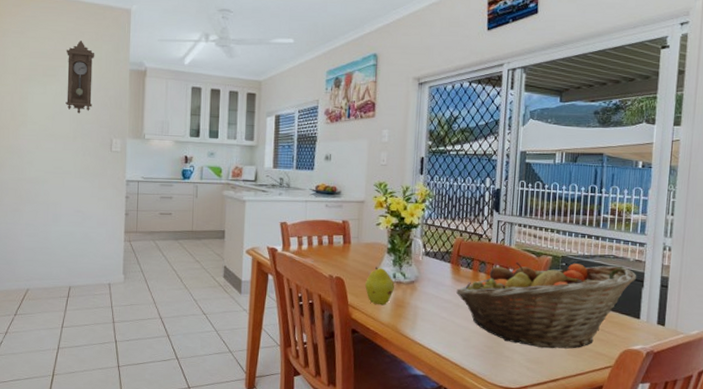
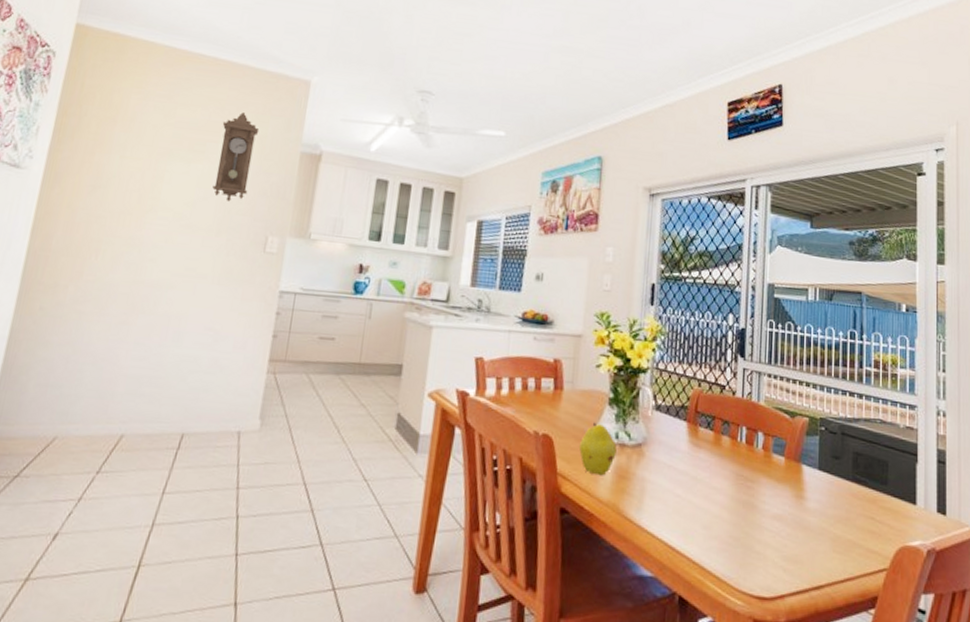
fruit basket: present [456,261,637,349] -> none [694,423,909,544]

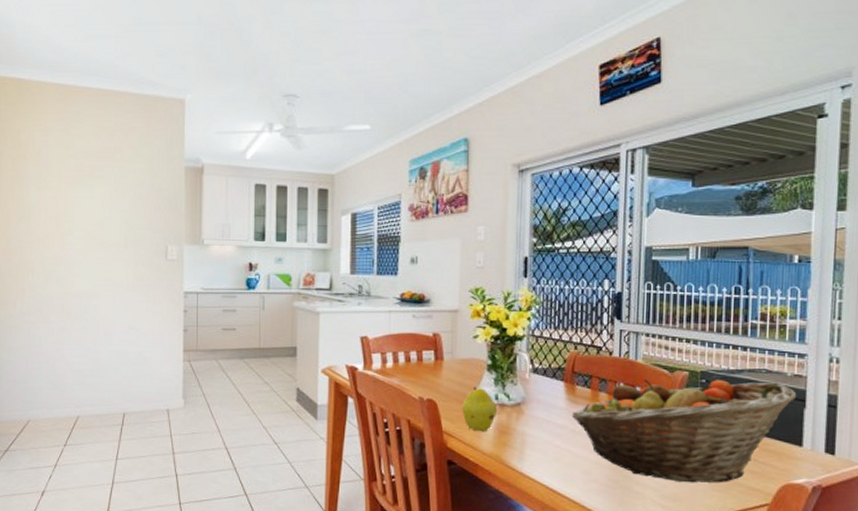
pendulum clock: present [212,112,260,202] -> none [114,137,147,218]
fruit basket: none [694,423,909,544] -> present [572,378,797,483]

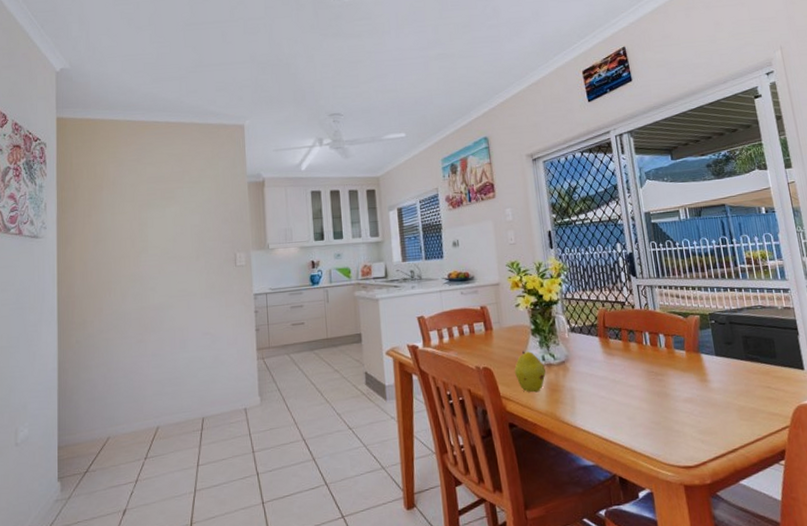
fruit basket: present [572,378,797,483] -> none [610,315,790,417]

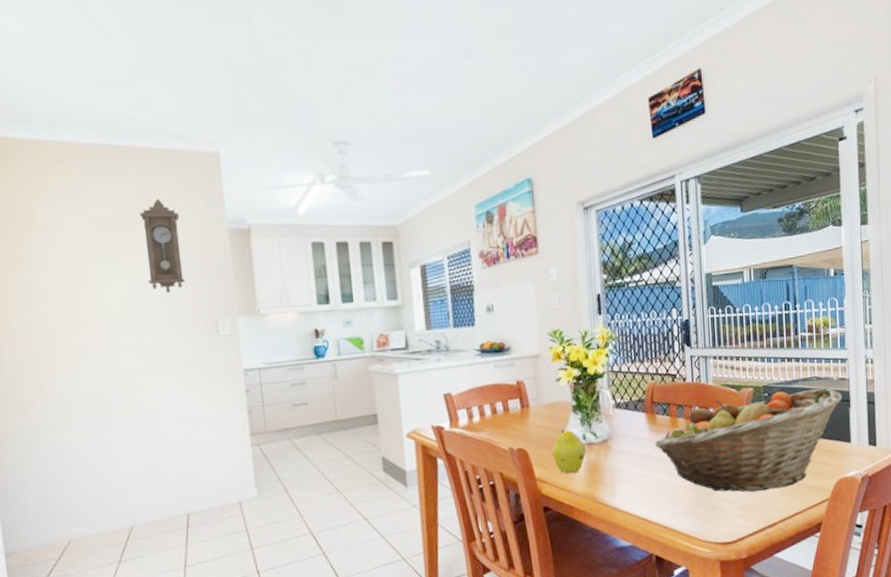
pendulum clock: none [183,160,213,232] -> present [139,199,186,293]
fruit basket: none [610,315,790,417] -> present [655,387,843,493]

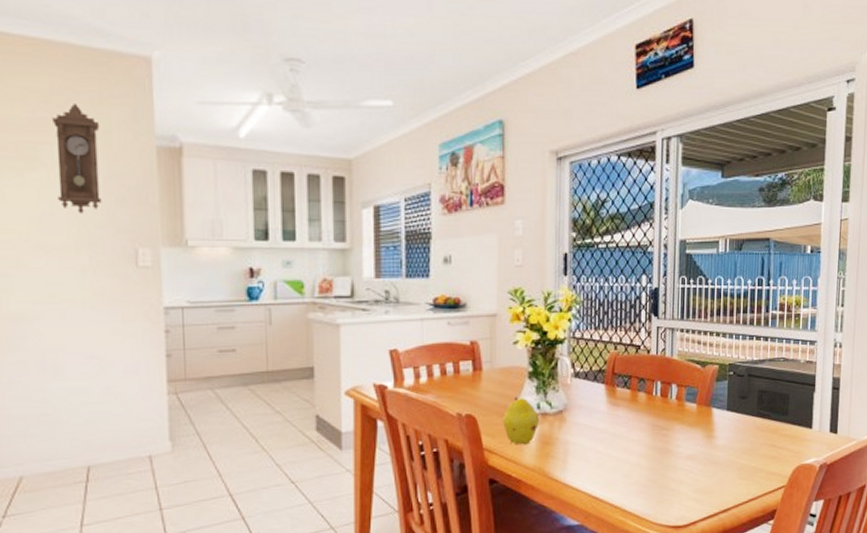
fruit basket: present [655,387,843,493] -> none [613,369,808,475]

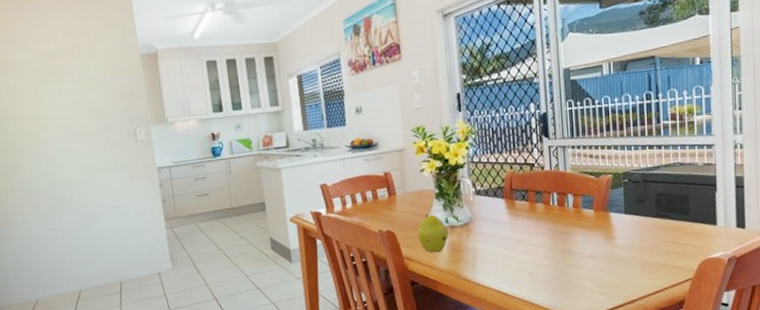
pendulum clock: present [51,104,102,214] -> none [72,33,110,109]

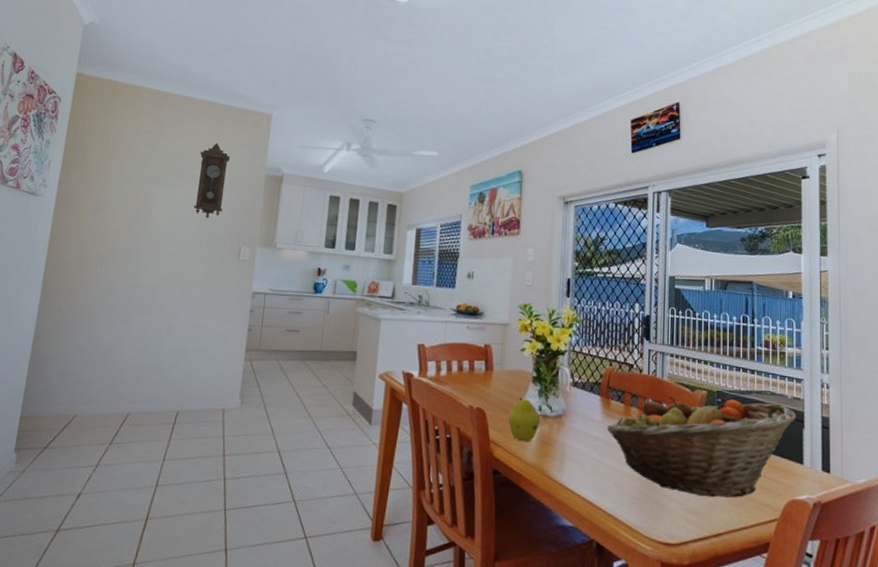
pendulum clock: none [72,33,110,109] -> present [193,143,231,218]
fruit basket: none [514,172,708,271] -> present [607,396,797,498]

